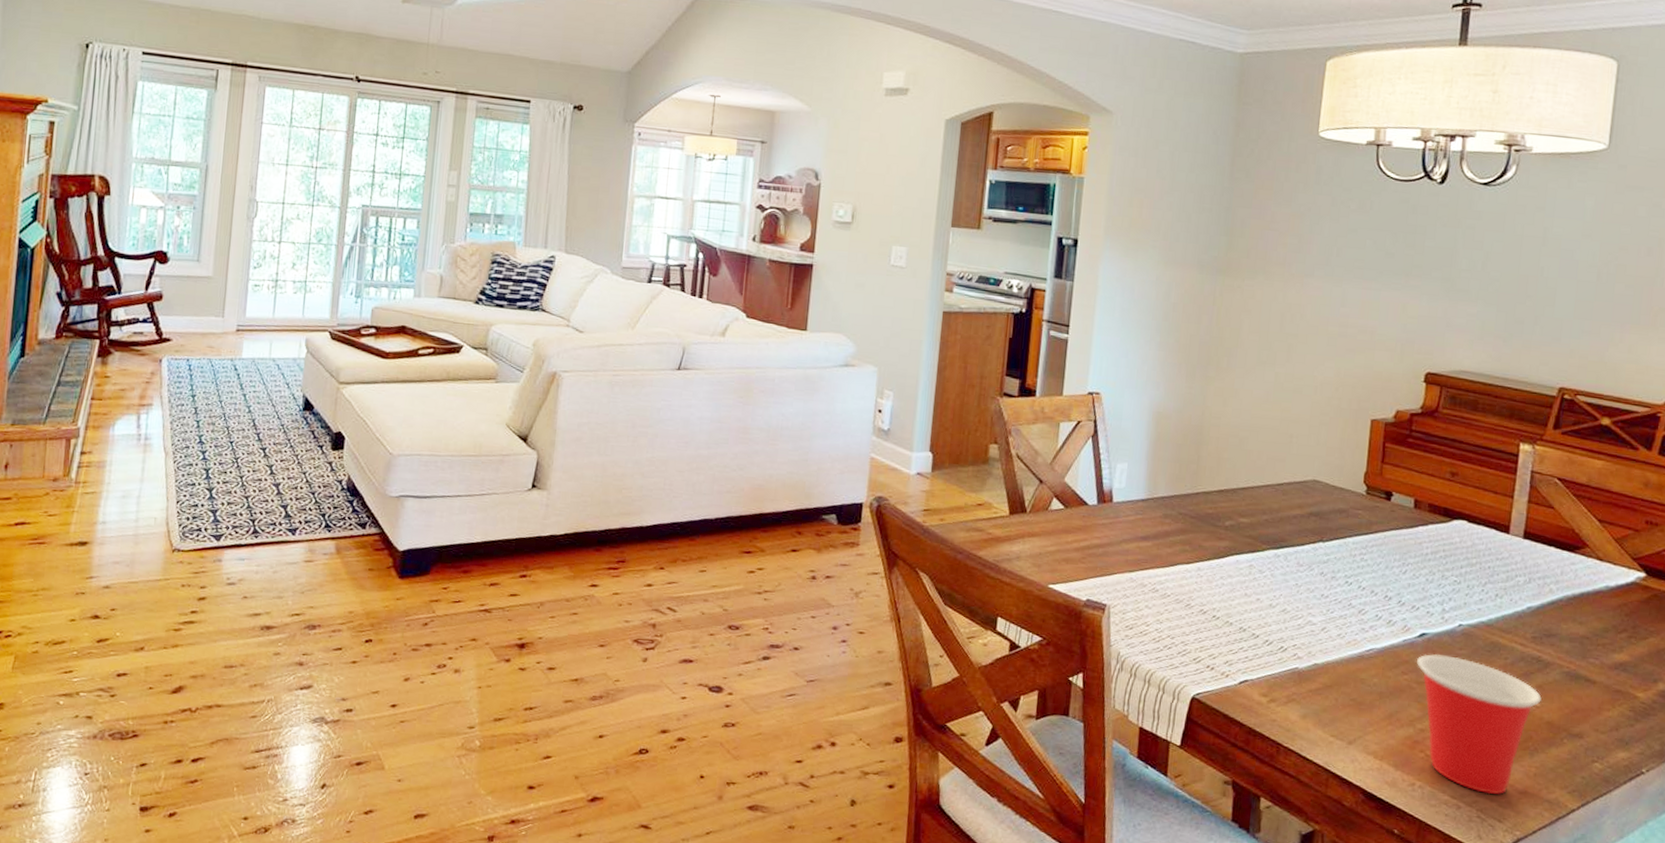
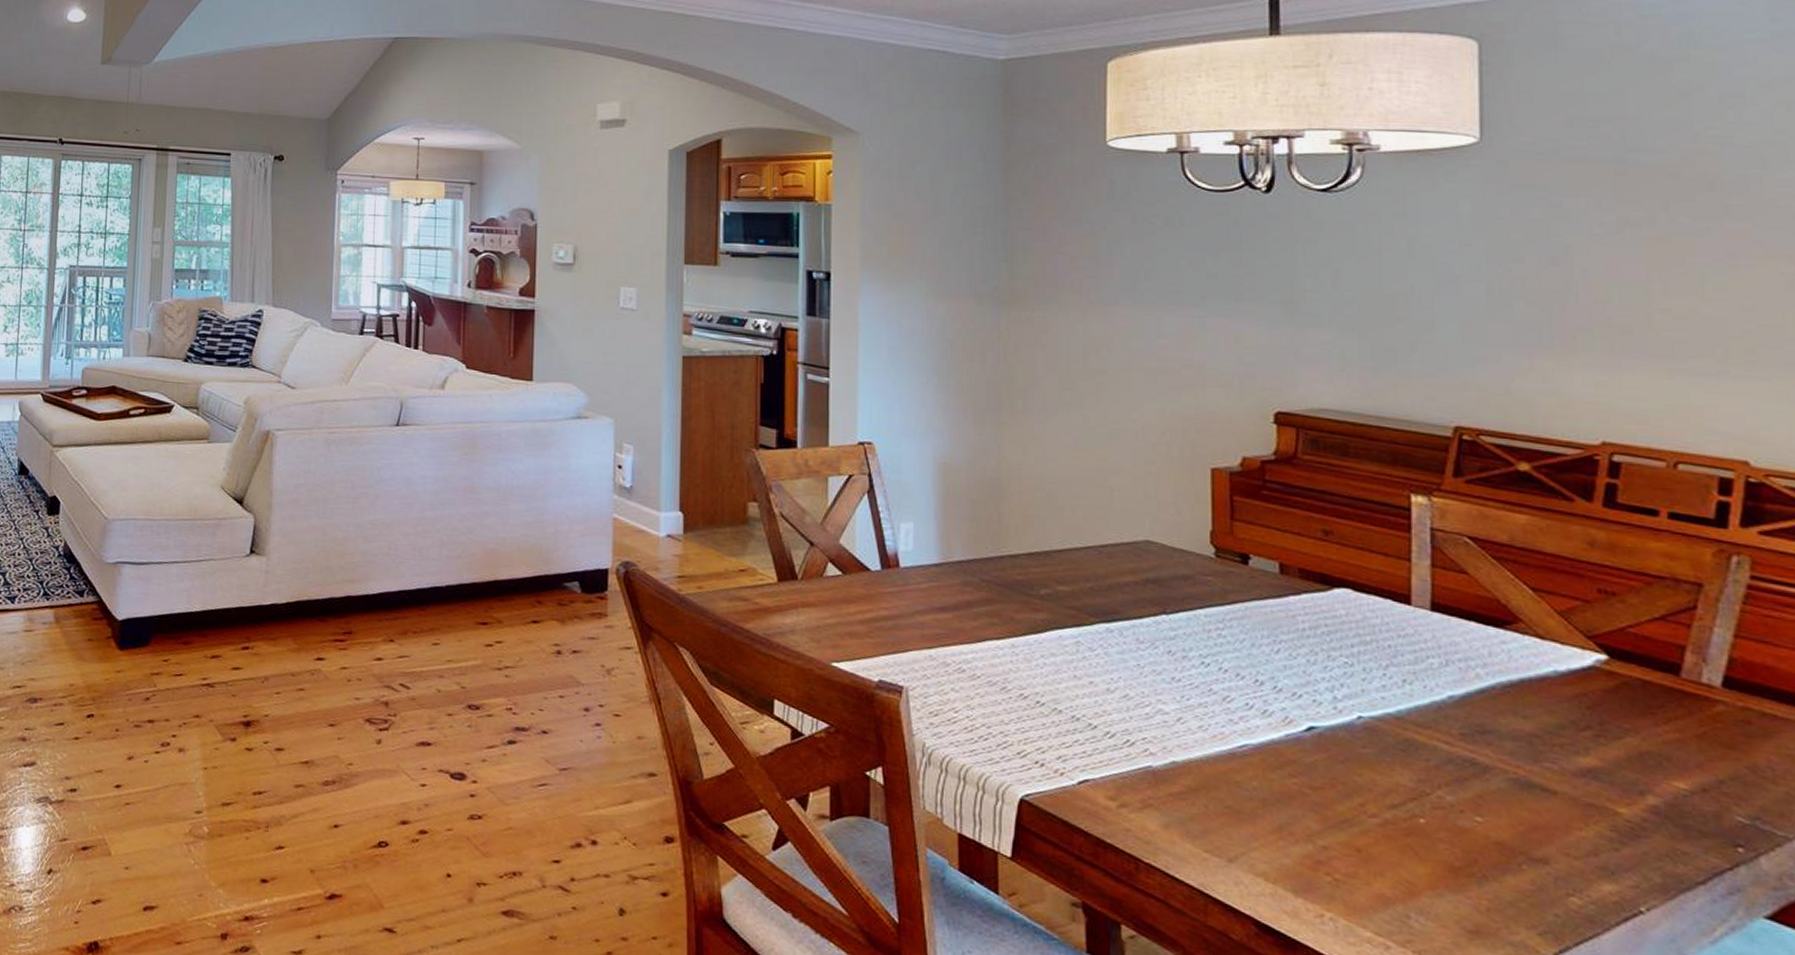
cup: present [1417,654,1542,795] -> none [1307,752,1484,933]

